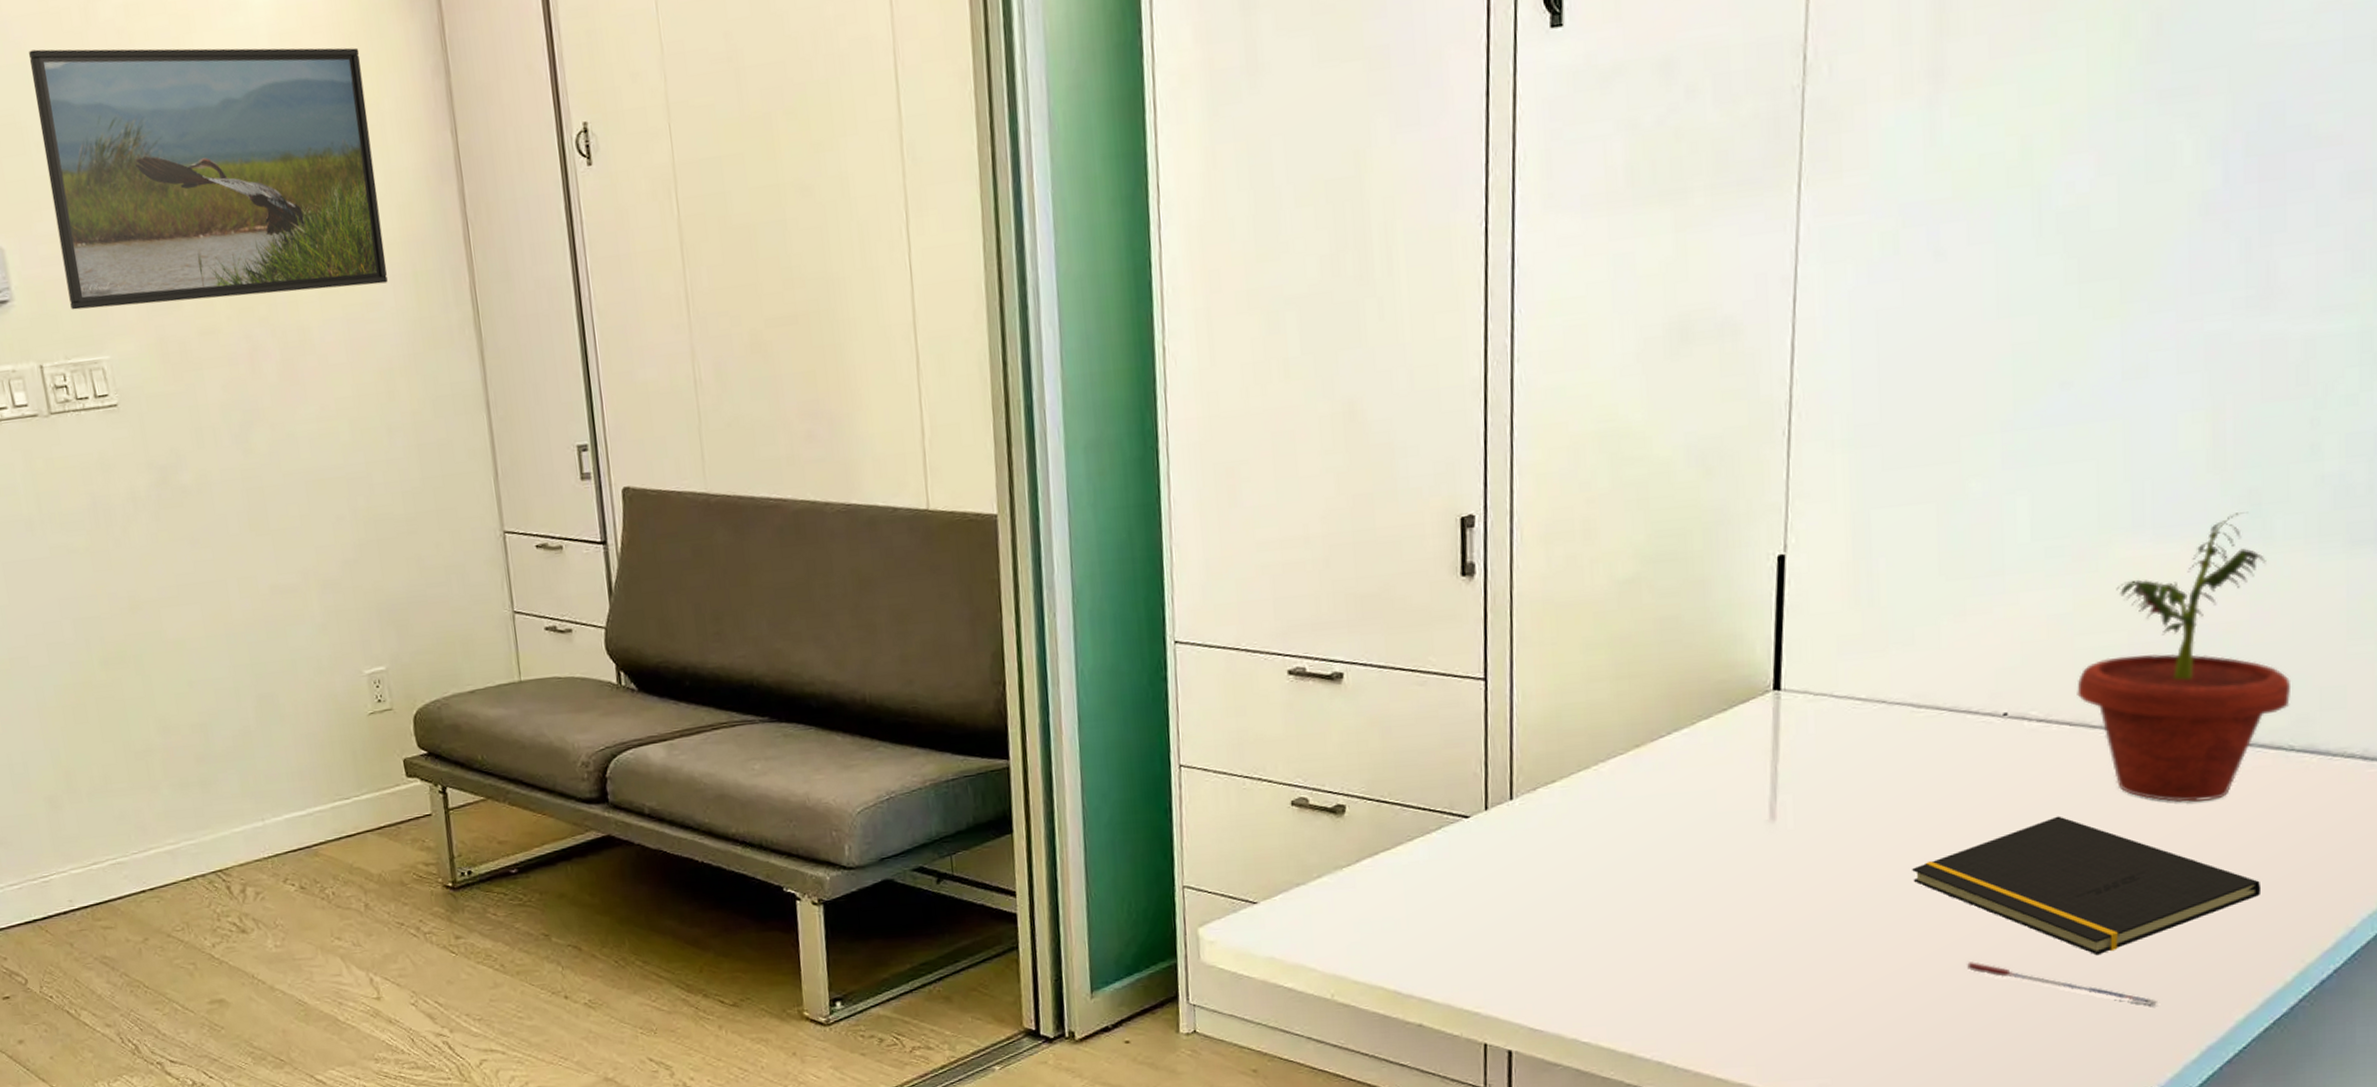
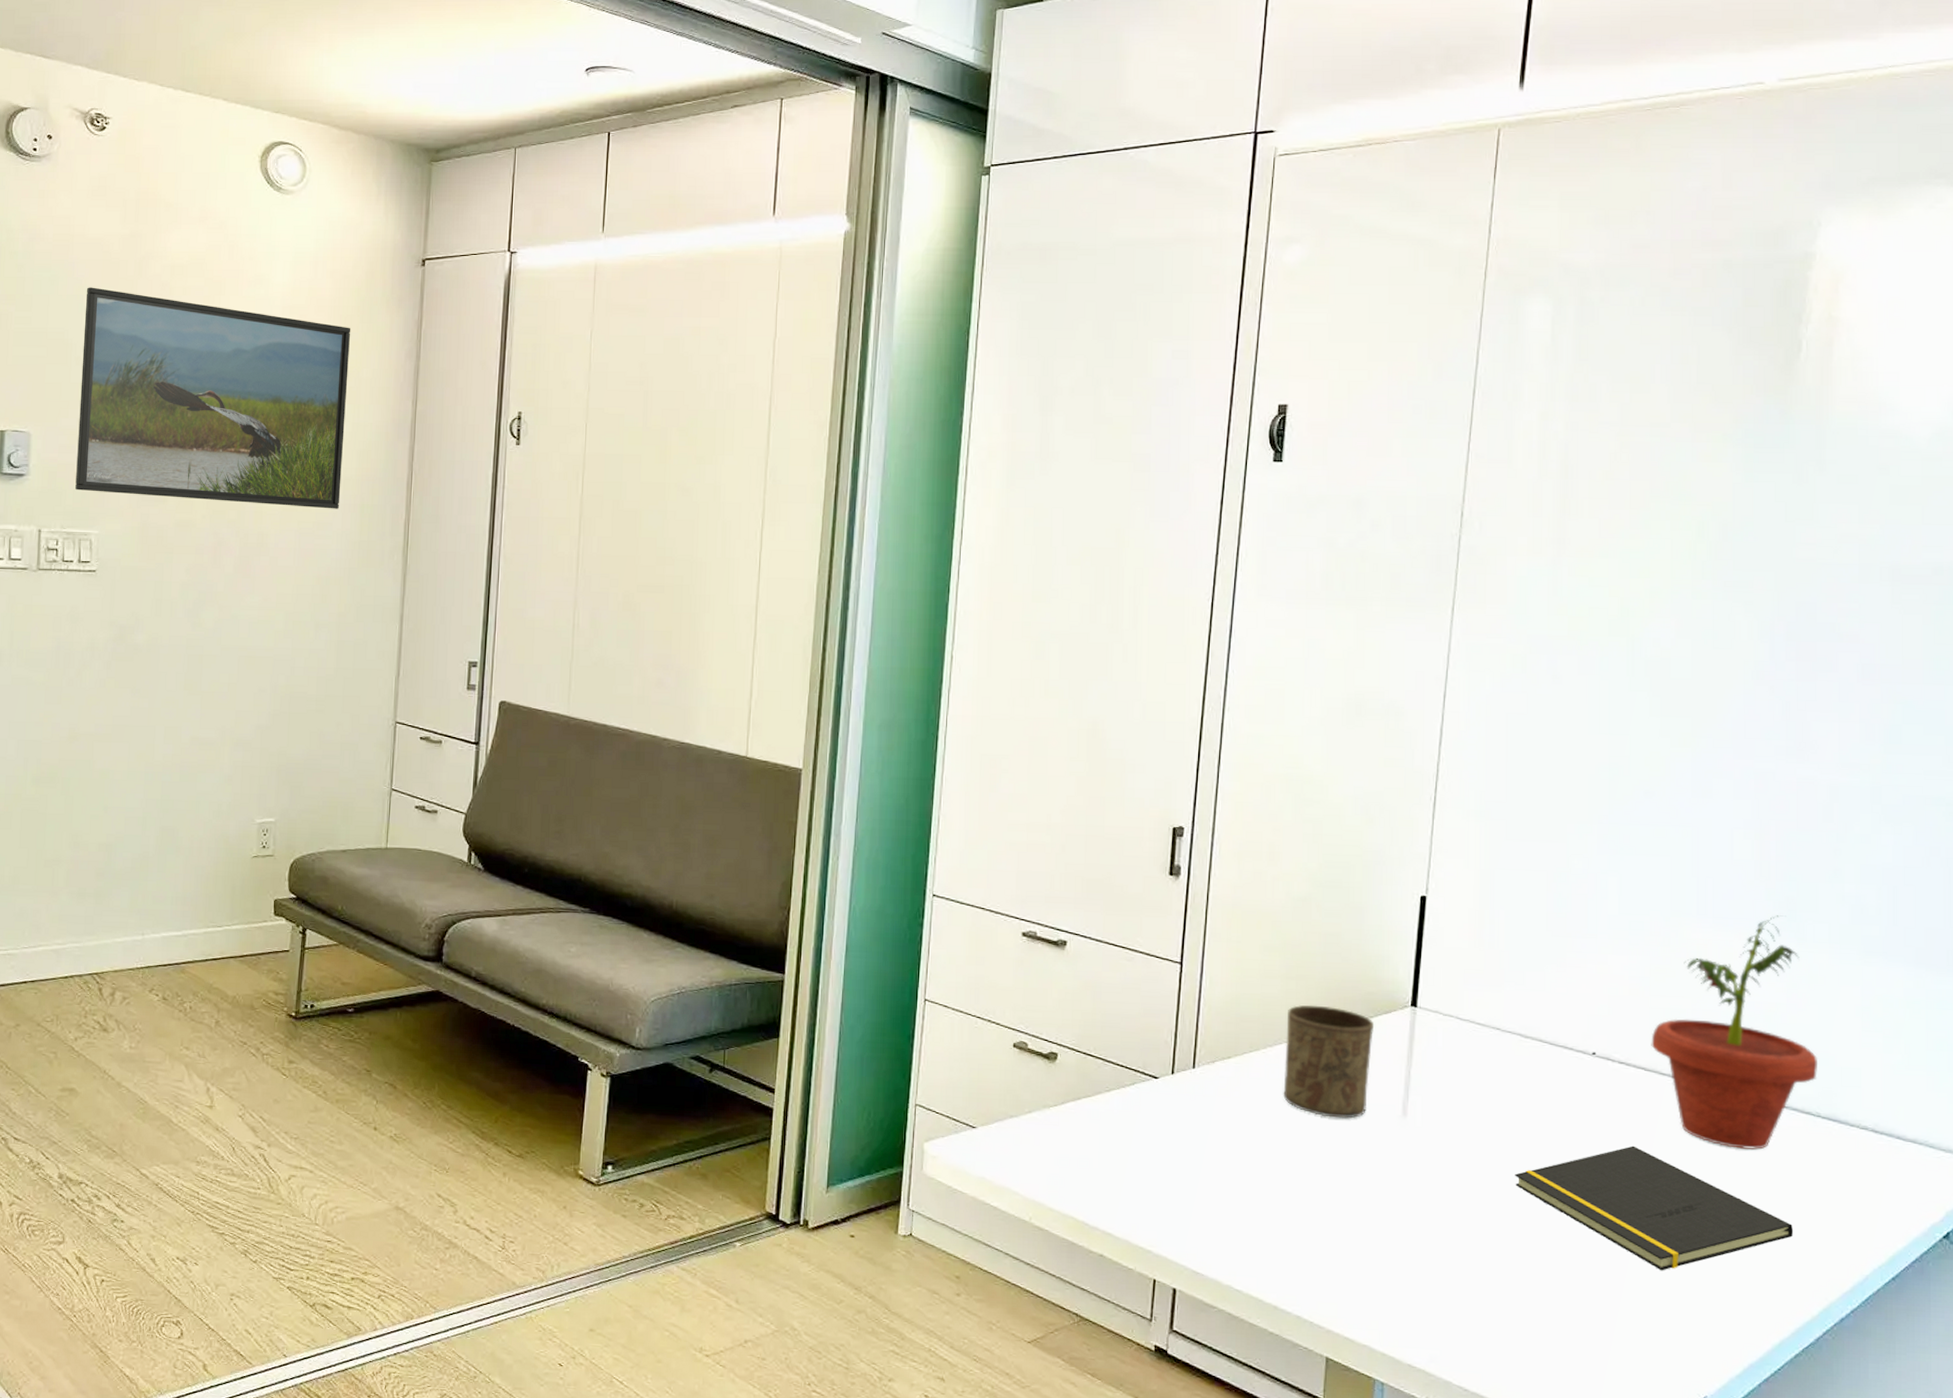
cup: none [1620,704,1730,835] -> present [1283,1004,1375,1119]
pen: present [1967,962,2157,1006] -> none [1556,1262,1709,1322]

